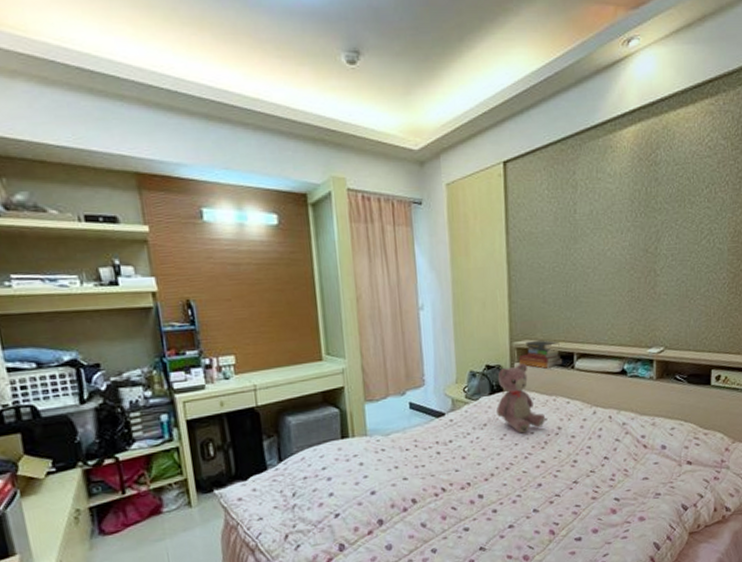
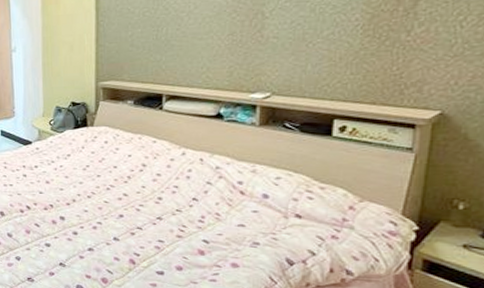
teddy bear: present [495,363,546,434] -> none [79,102,130,166]
books: present [518,340,563,369] -> none [104,81,151,108]

